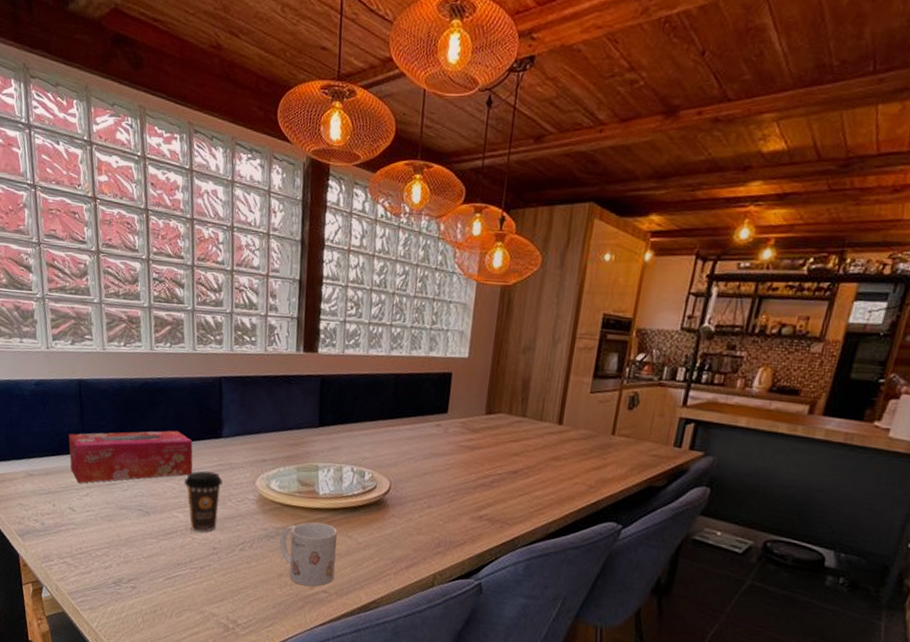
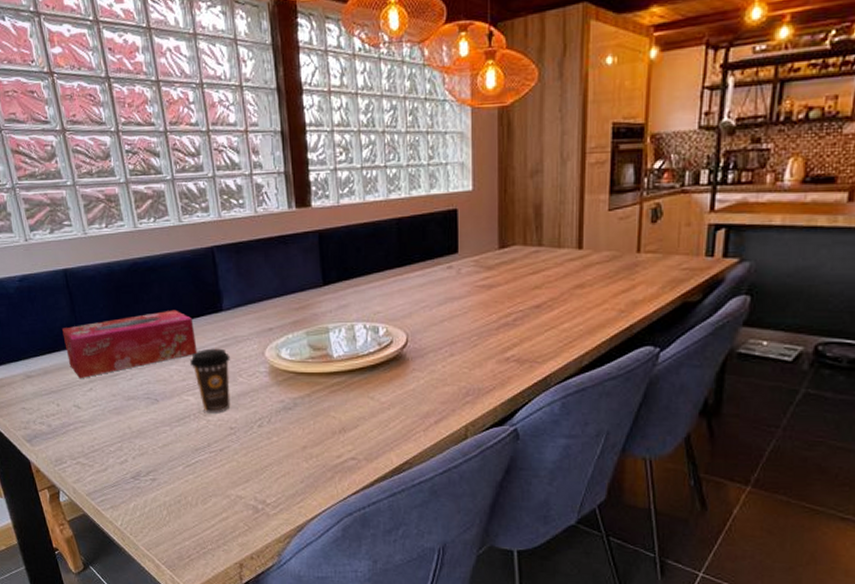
mug: present [279,521,337,587] -> none [299,387,361,455]

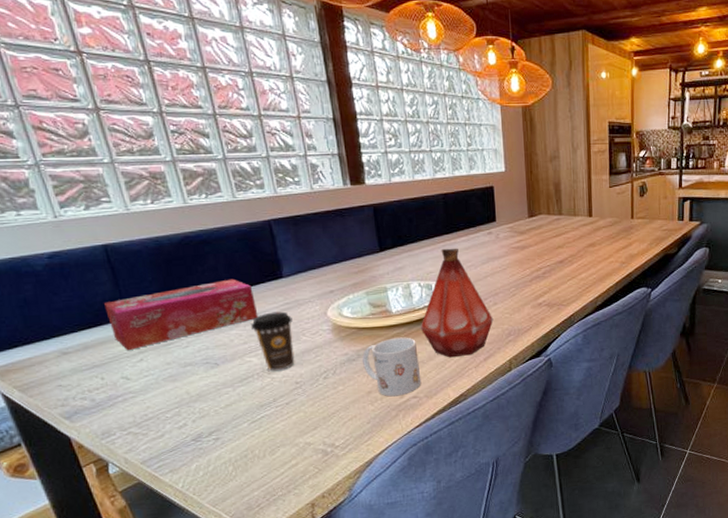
mug: none [299,387,361,455] -> present [362,337,422,397]
bottle: none [363,284,449,417] -> present [420,248,494,358]

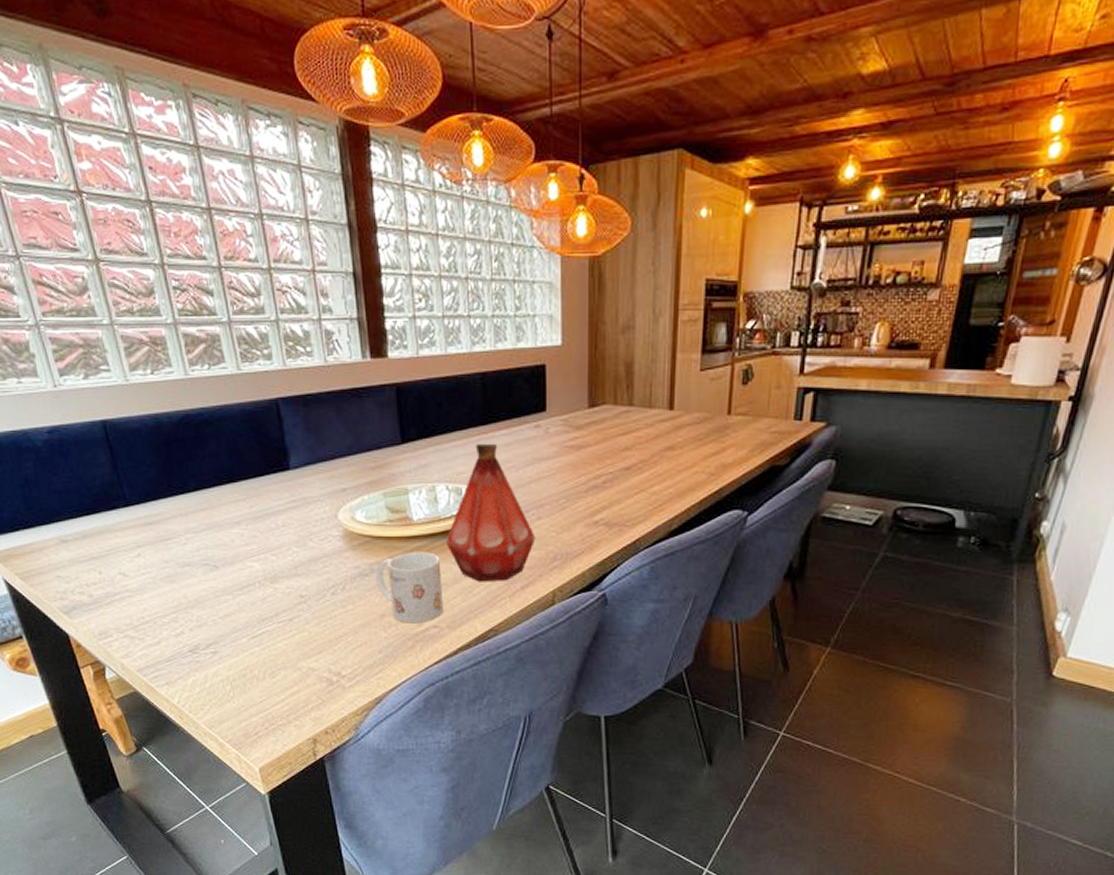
tissue box: present [104,279,259,351] -> none [103,467,262,544]
coffee cup: present [251,311,295,372] -> none [254,510,300,581]

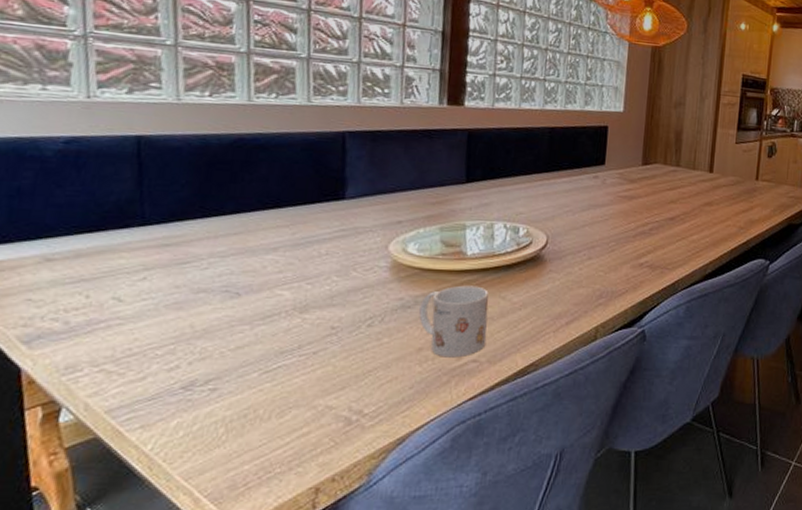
bottle: present [445,443,536,582] -> none [496,188,585,317]

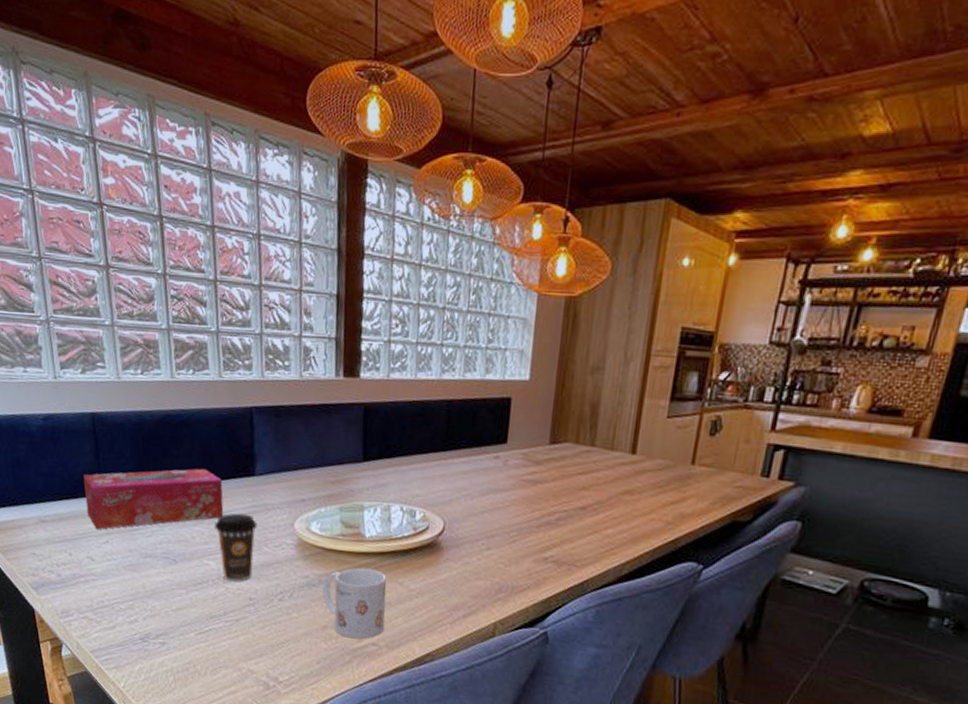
tissue box: none [116,193,306,266] -> present [83,468,224,530]
coffee cup: none [292,238,345,311] -> present [215,513,257,582]

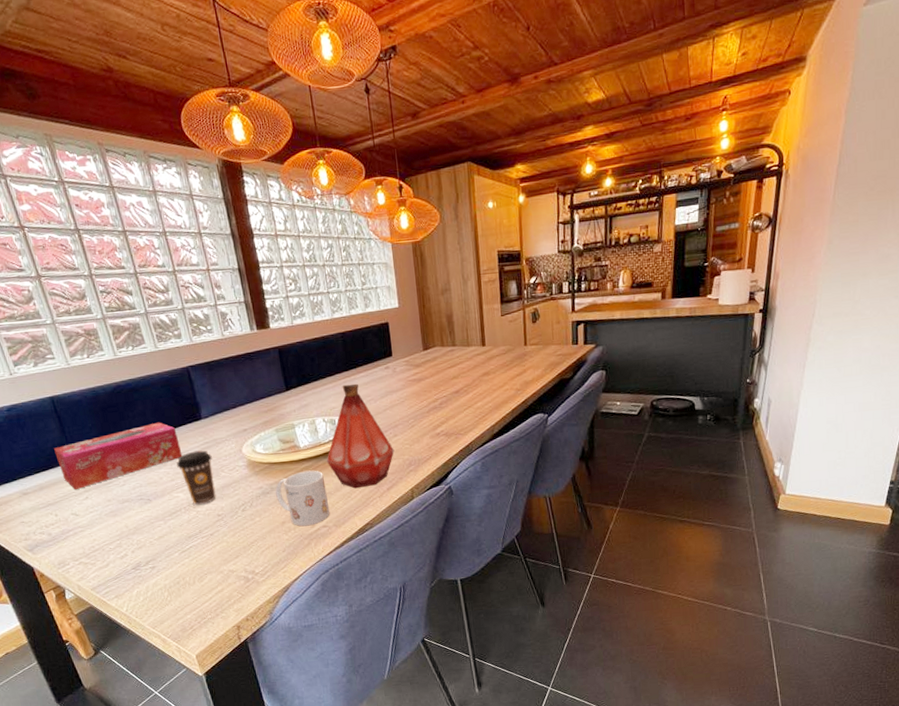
bottle: none [393,468,484,607] -> present [326,383,395,489]

